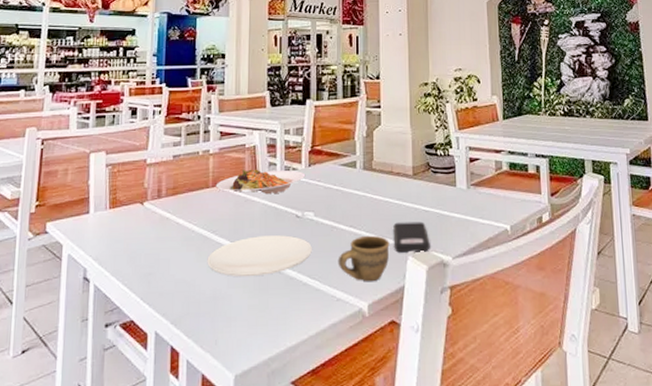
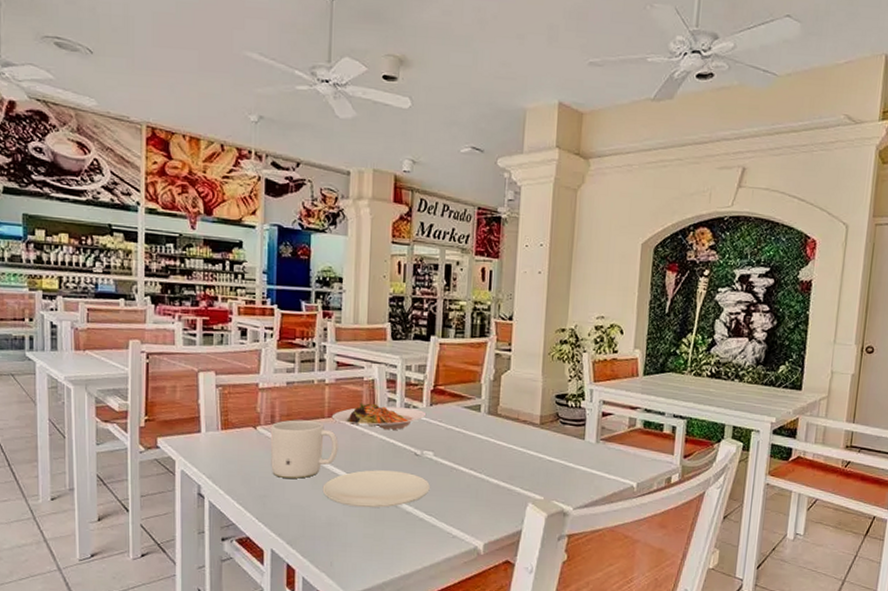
mug: none [156,191,222,253] -> present [270,419,339,479]
cup: present [338,235,390,281] -> none [455,479,510,523]
phone: present [393,221,430,252] -> none [514,469,552,500]

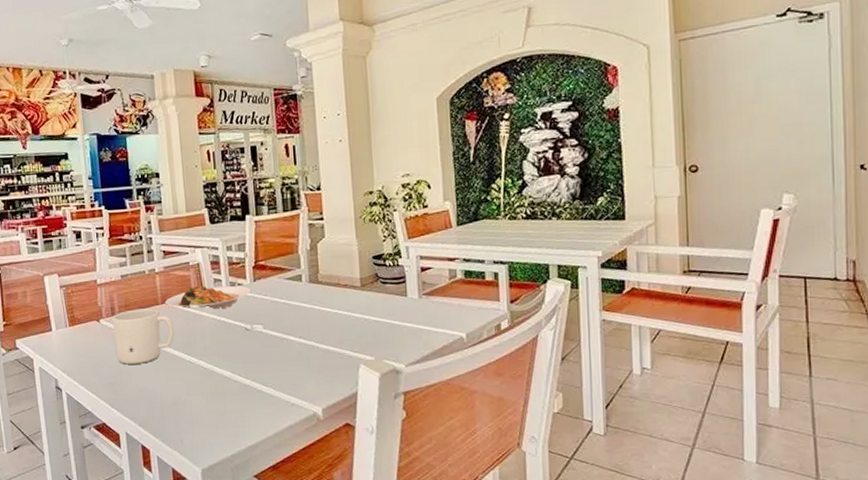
plate: present [322,470,430,508] -> none [164,347,264,386]

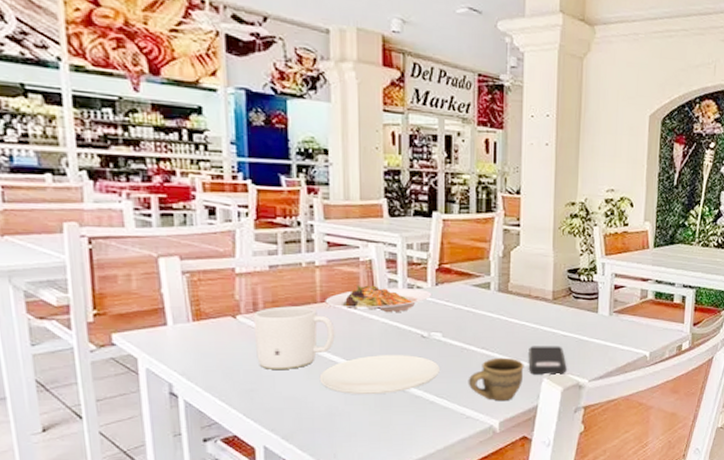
plate: none [164,347,264,386] -> present [319,355,440,395]
cup: none [289,345,341,388] -> present [468,357,524,401]
phone: none [343,331,382,361] -> present [528,346,567,375]

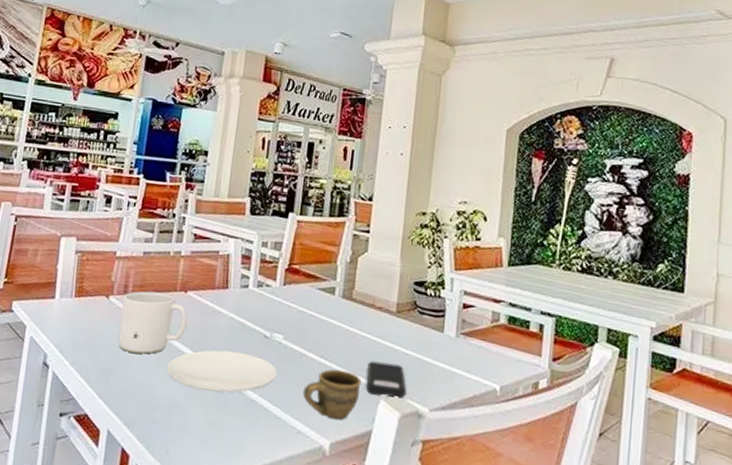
salad: present [325,285,432,313] -> none [183,277,279,310]

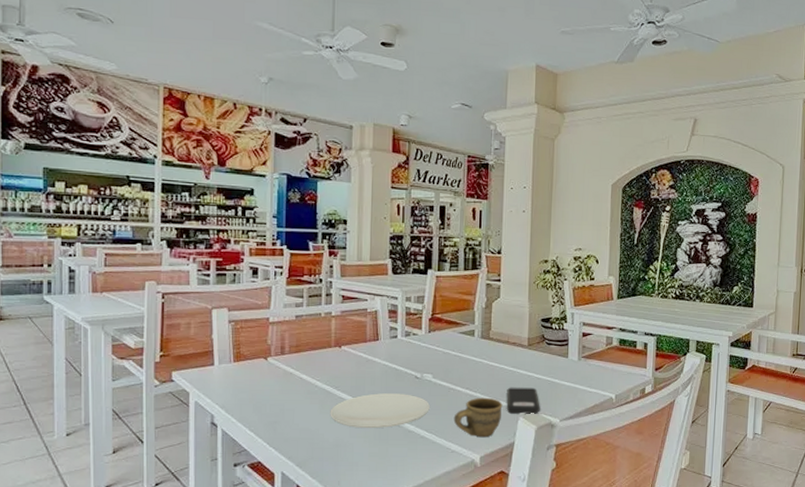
mug: present [118,291,188,354] -> none [280,350,345,404]

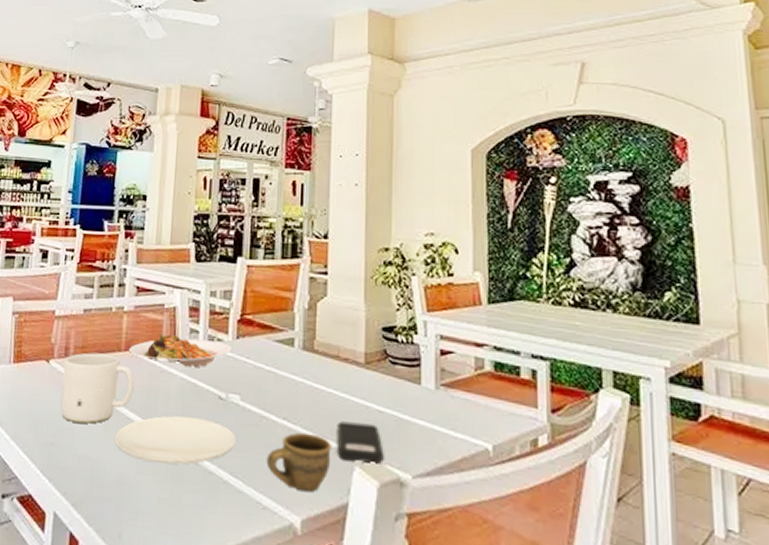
mug: none [280,350,345,404] -> present [61,352,135,424]
salad: none [338,332,426,357] -> present [128,334,233,368]

